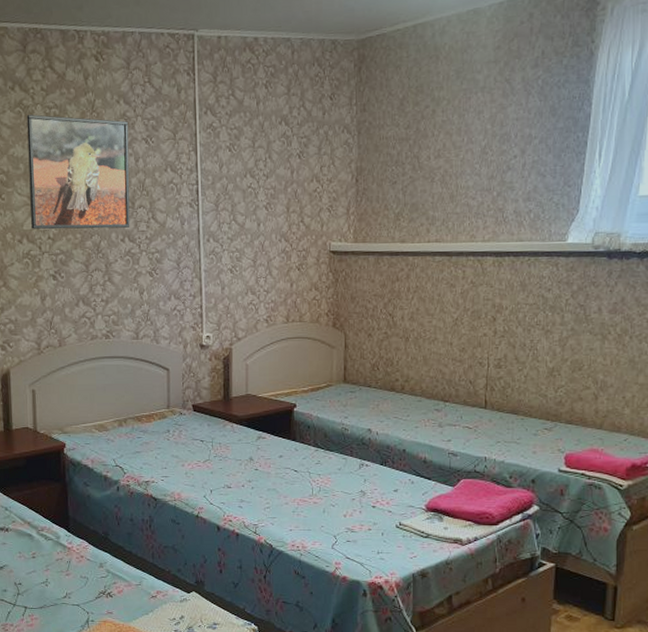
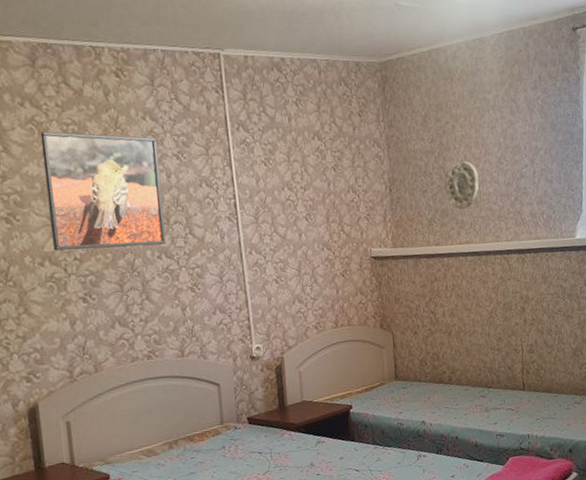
decorative plate: none [416,150,457,204] -> present [443,161,479,209]

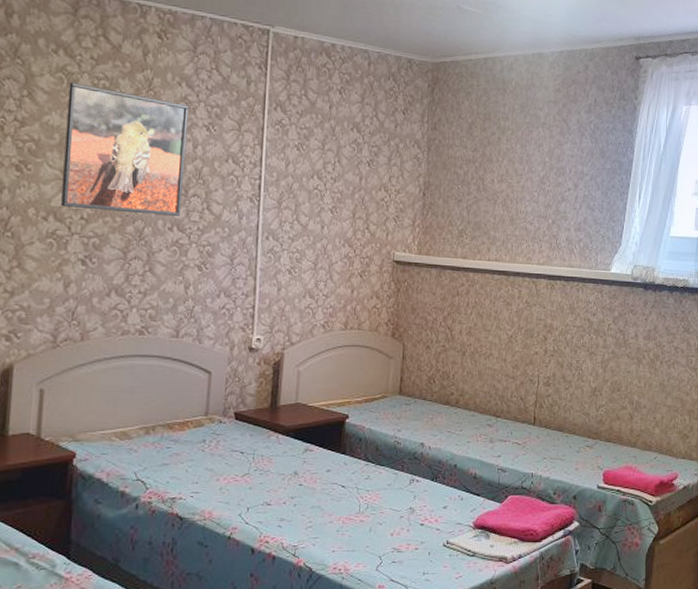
decorative plate: present [443,161,479,209] -> none [480,175,518,225]

